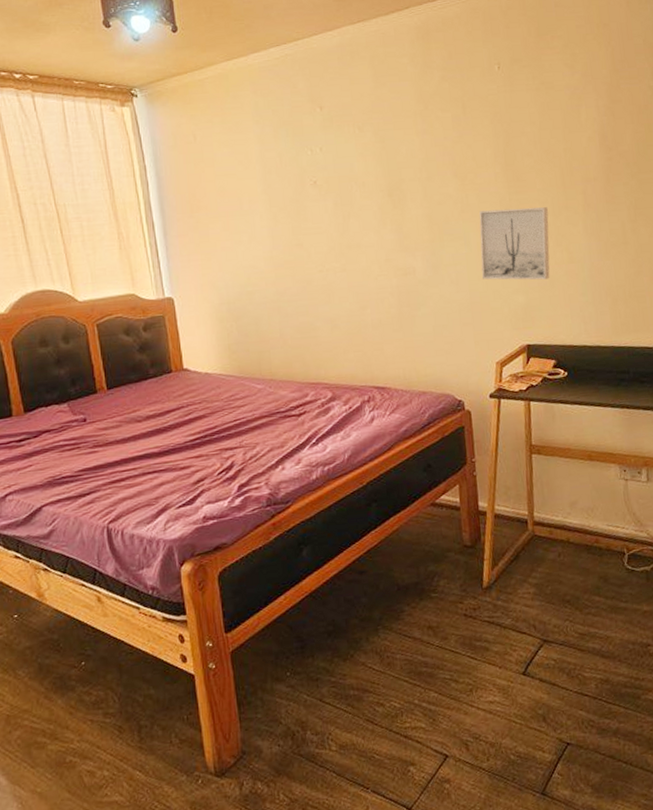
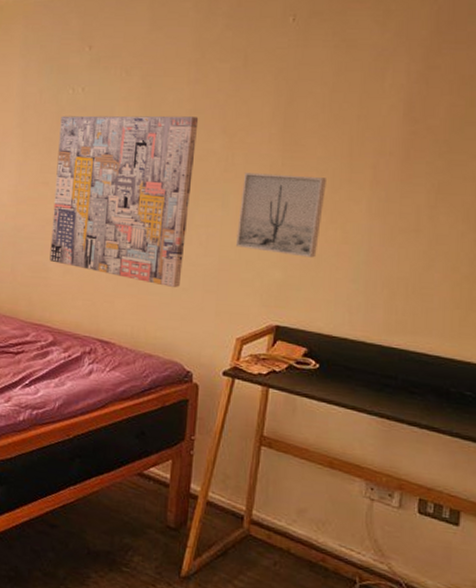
wall art: none [304,164,440,327] -> present [49,115,199,288]

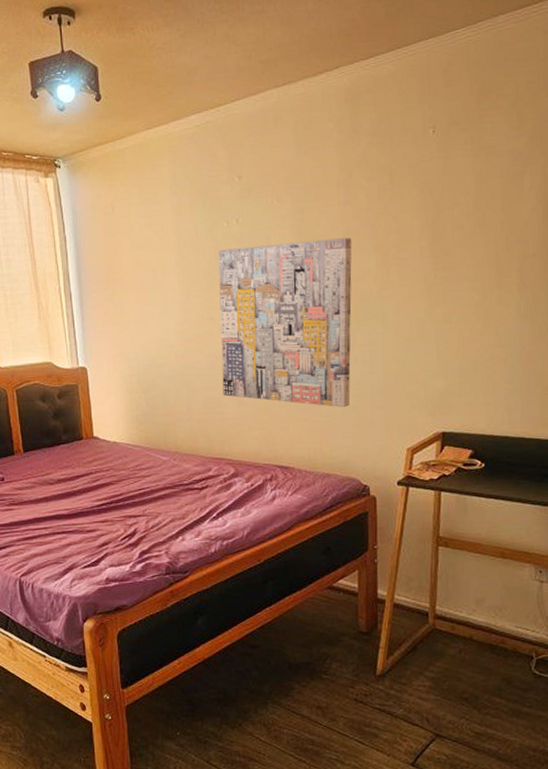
wall art: present [236,172,326,258] -> none [398,285,477,364]

